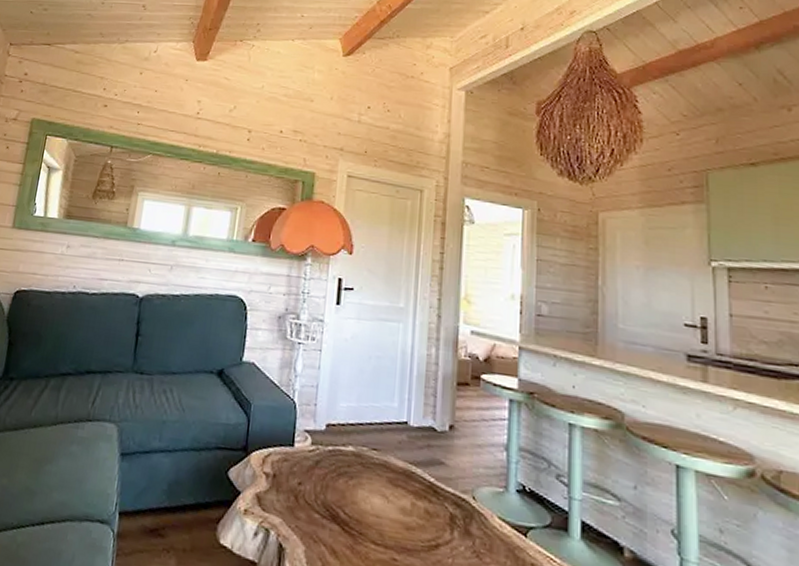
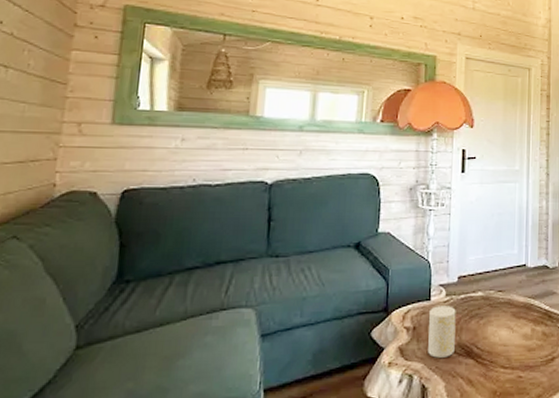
cup: none [288,454,322,517] -> present [428,306,456,358]

